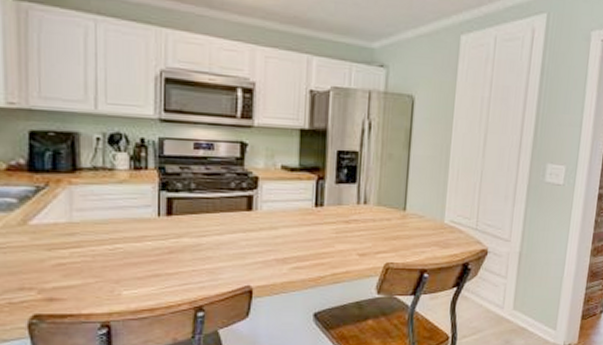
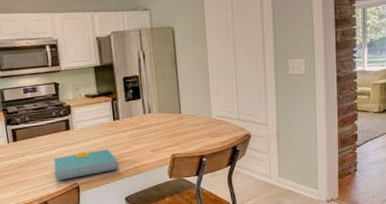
book: none [222,243,314,279] -> present [54,149,120,181]

